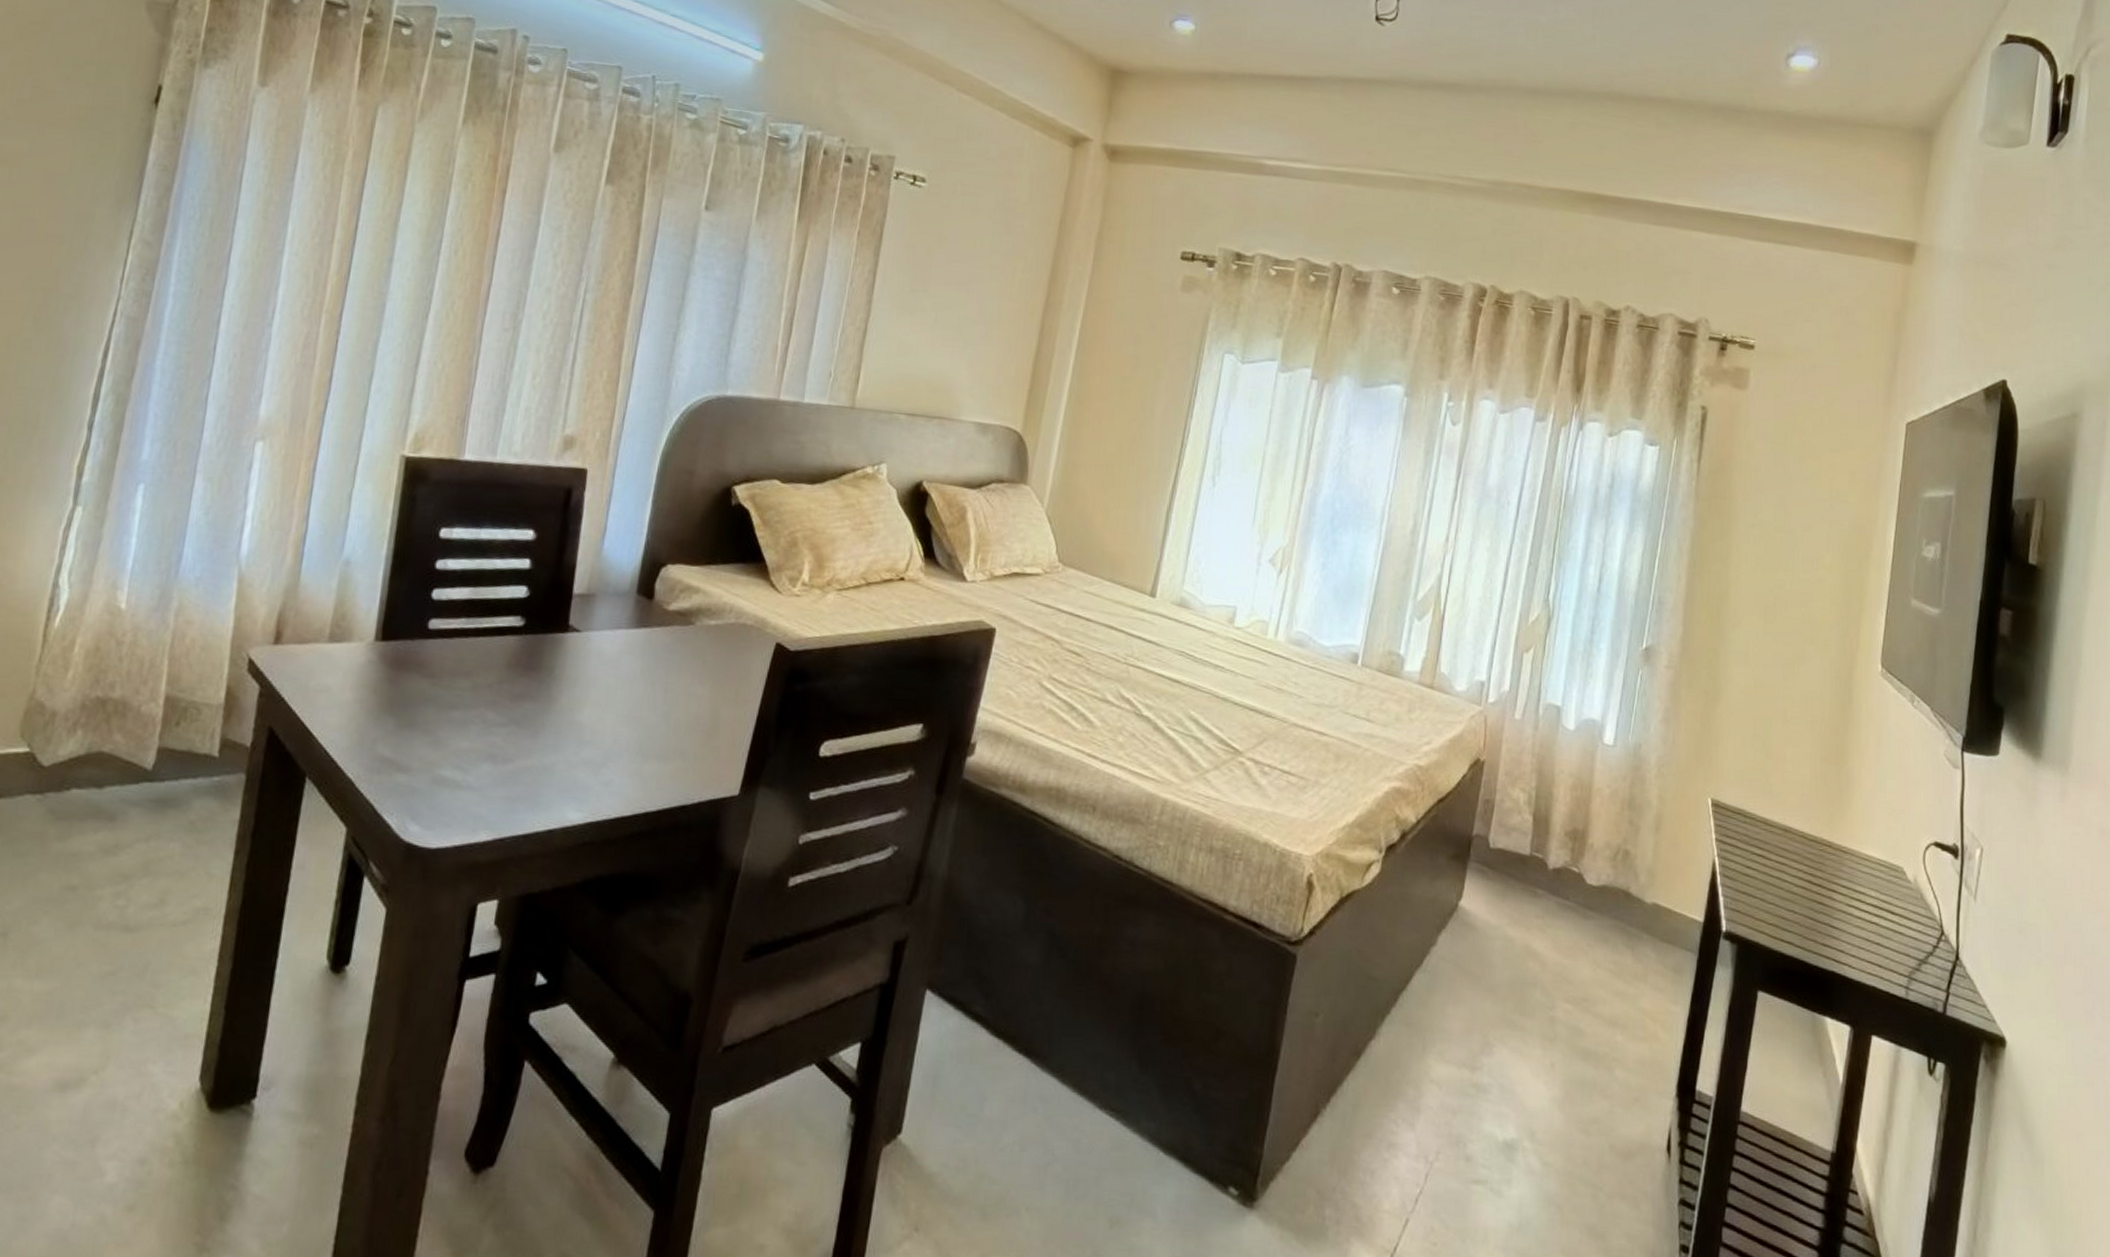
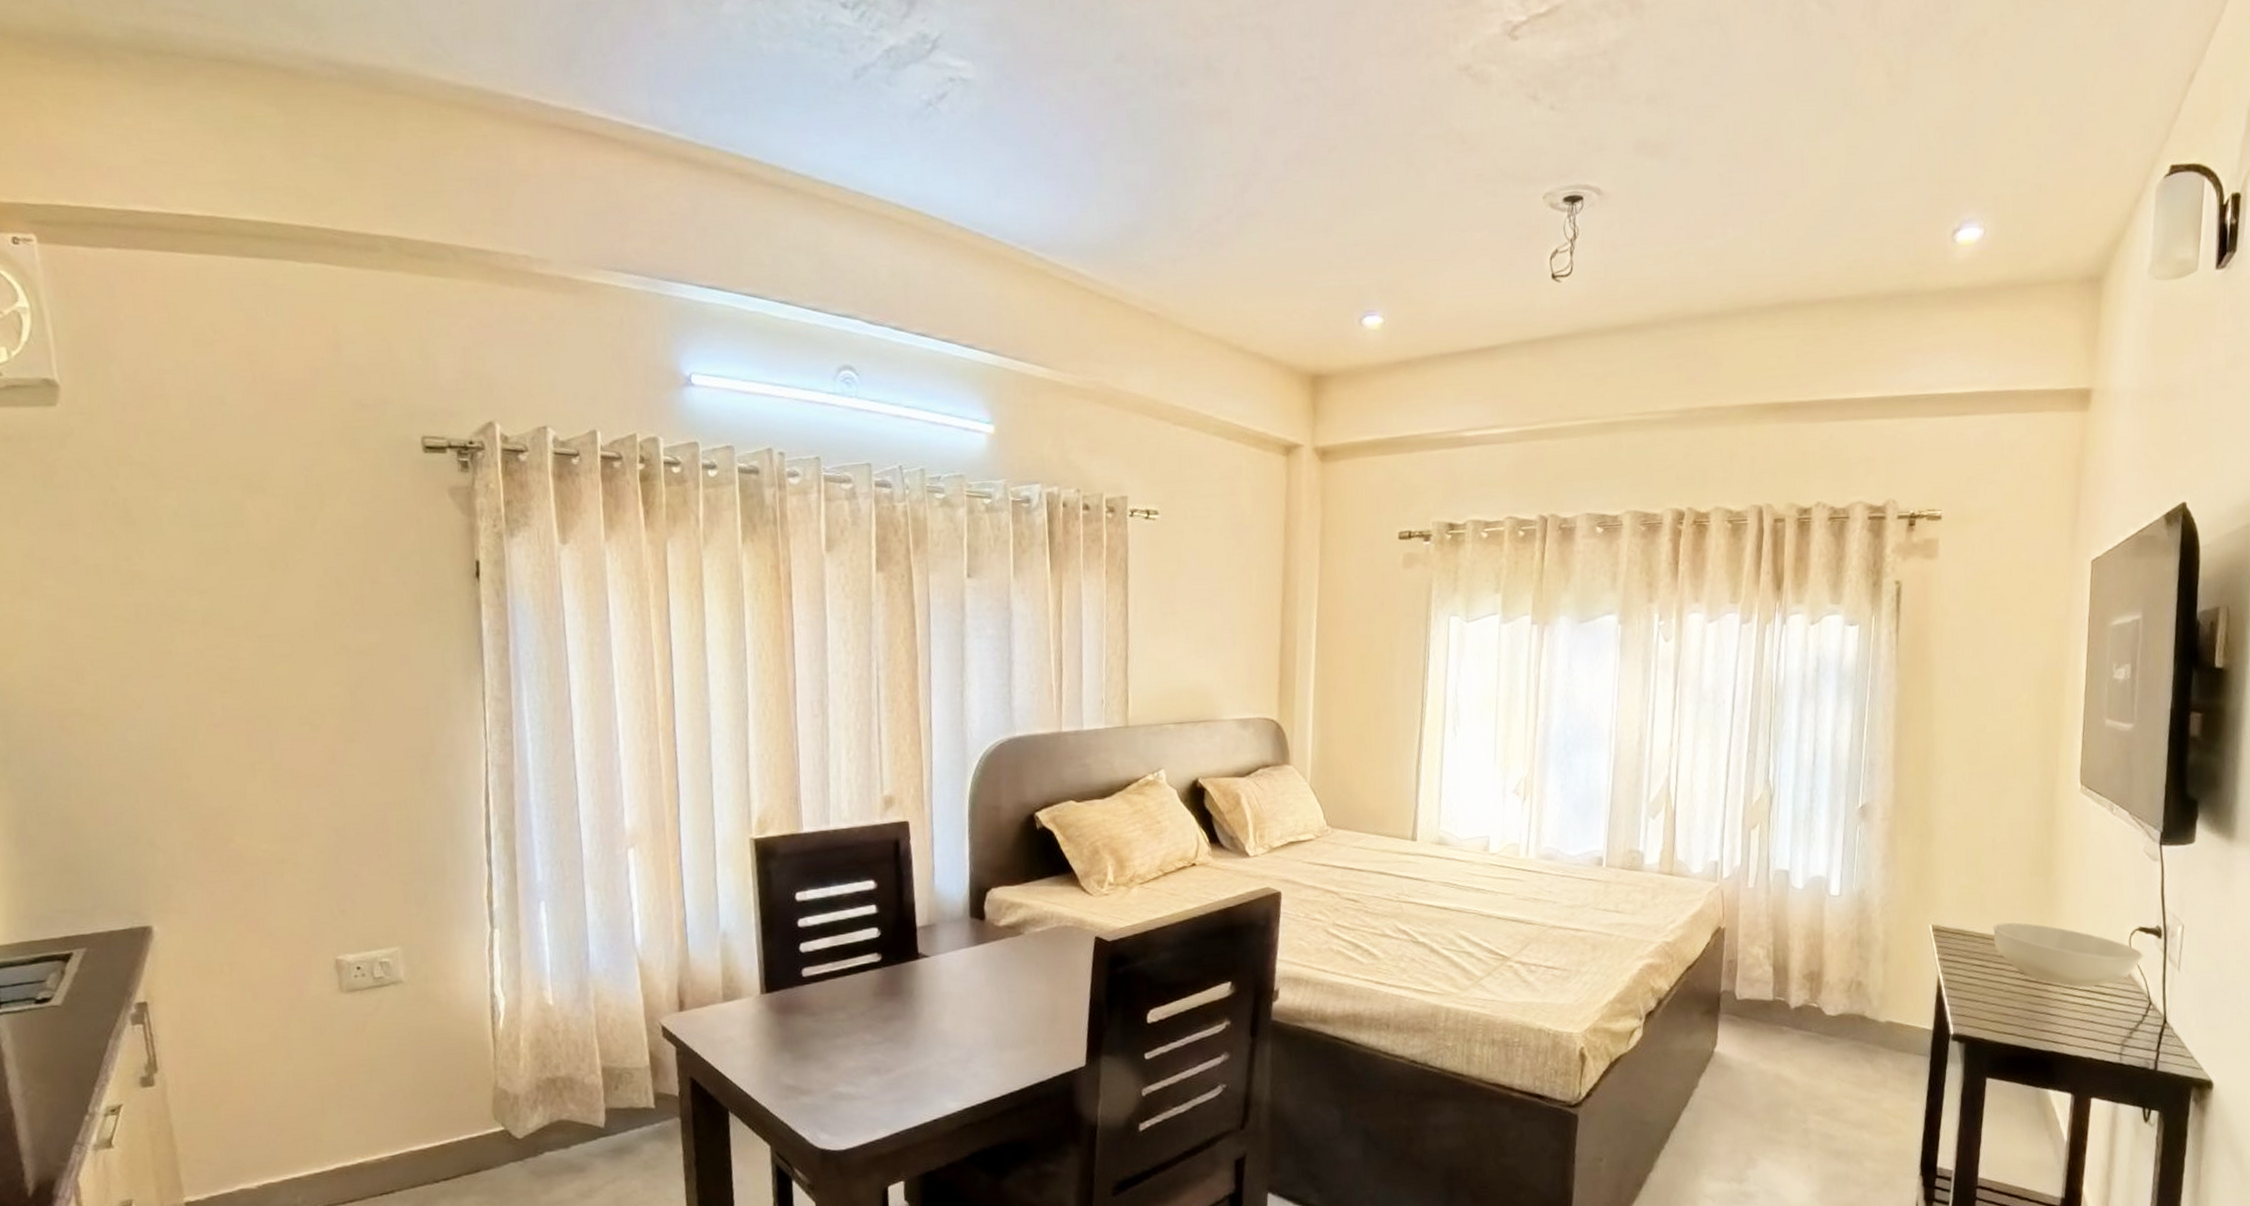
bowl: none [1777,809,1938,904] -> present [1993,922,2144,988]

